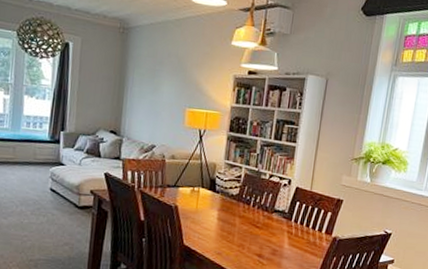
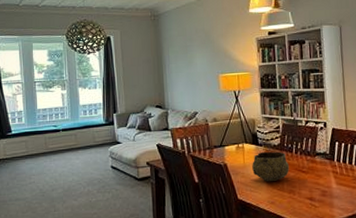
decorative bowl: none [204,199,244,232] -> present [252,151,289,181]

